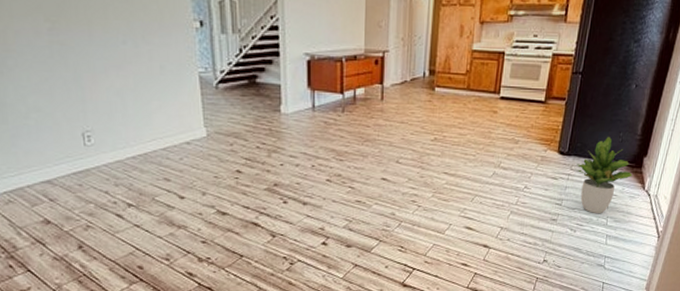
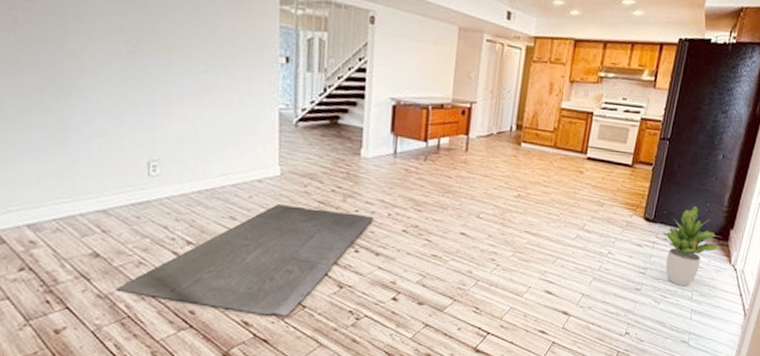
area rug: none [70,164,299,266] -> present [116,204,375,316]

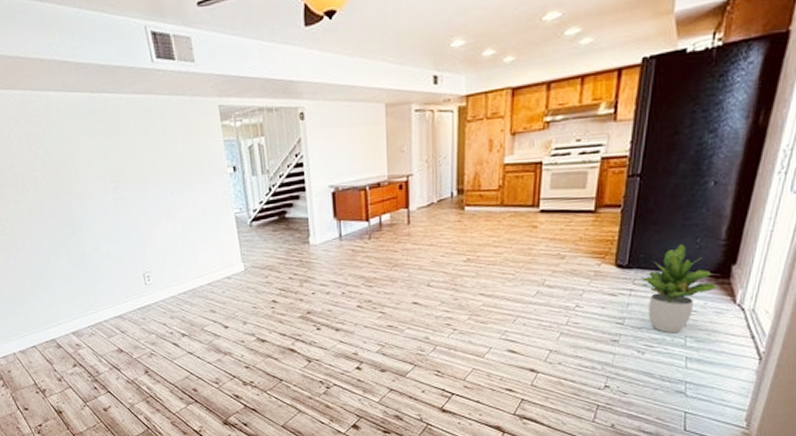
area rug: present [116,204,375,316] -> none [138,295,330,389]

